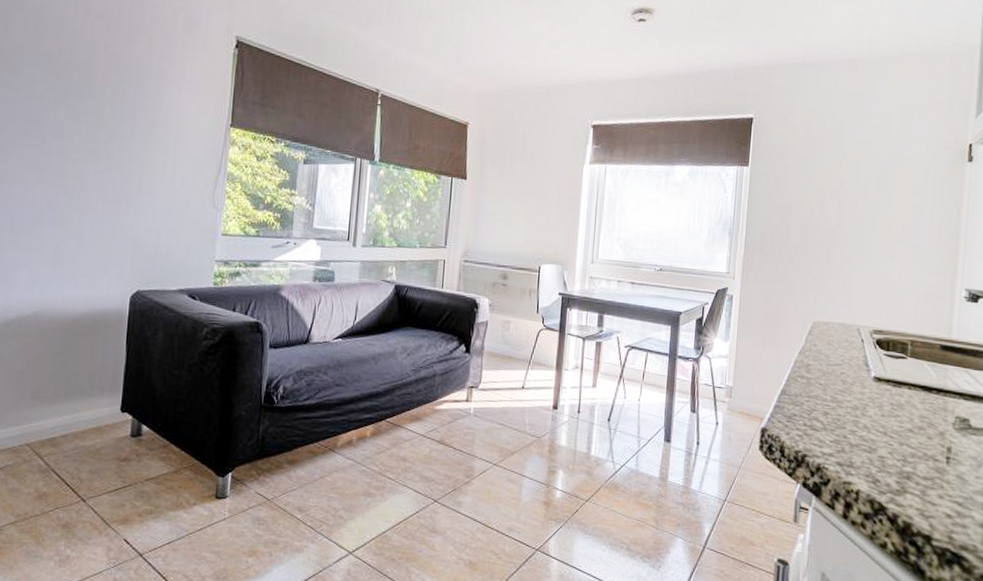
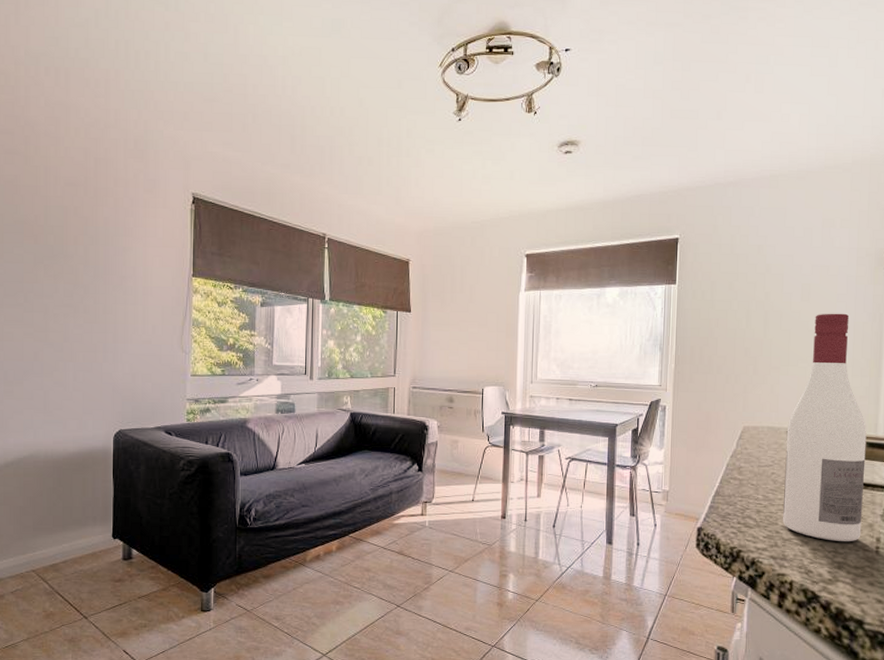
wine bottle: none [851,206,941,450] -> present [783,313,867,541]

